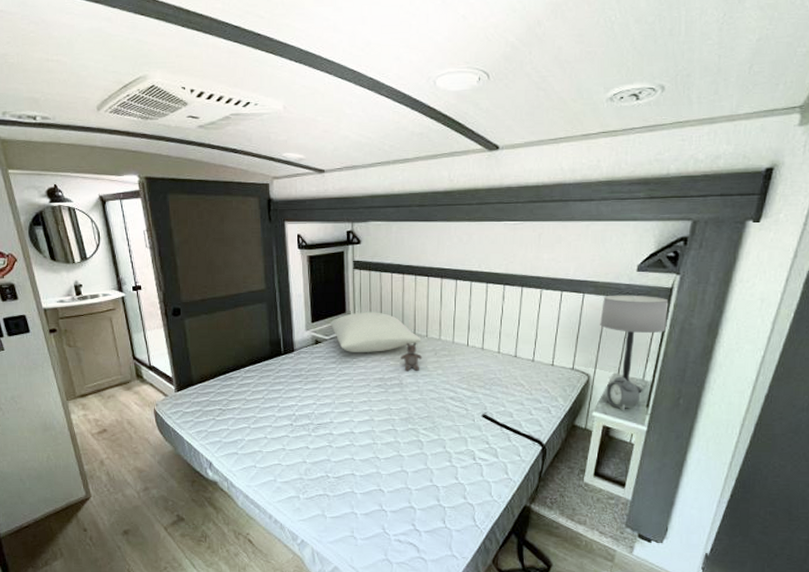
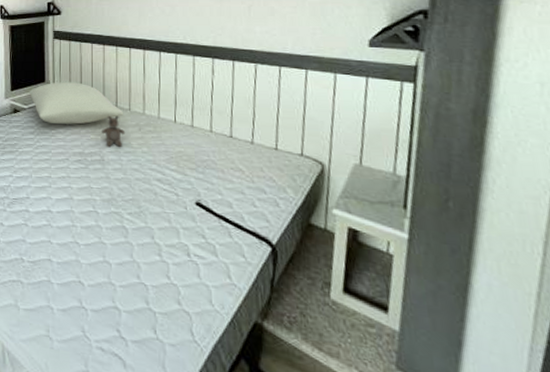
table lamp: present [600,295,669,393] -> none [329,72,416,189]
alarm clock: present [606,376,640,412] -> none [346,167,393,213]

